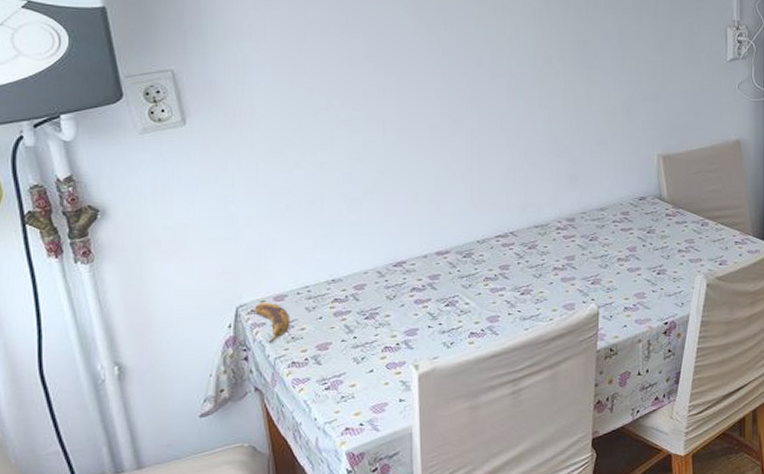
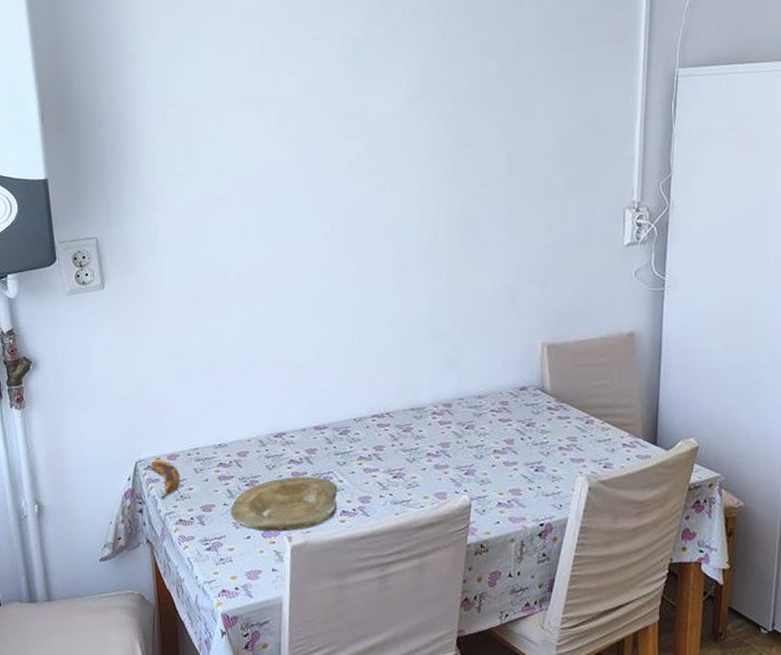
plate: none [349,302,465,363] -> present [230,476,338,532]

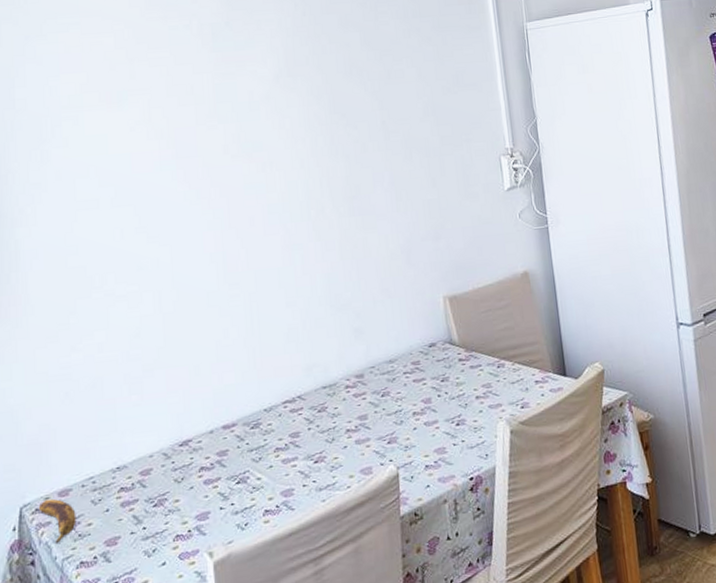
plate: present [230,476,338,532] -> none [139,479,260,555]

